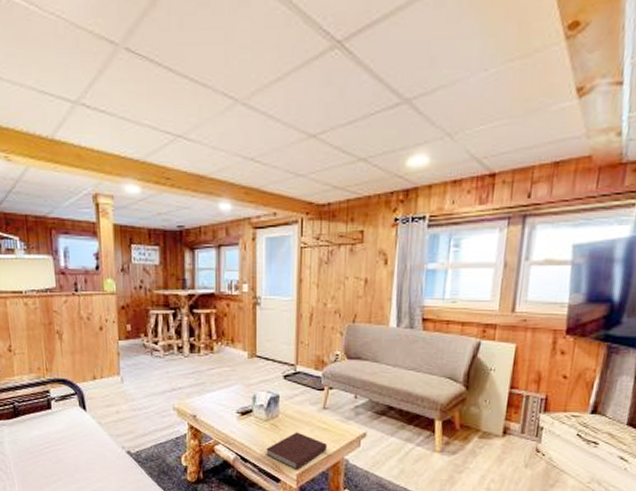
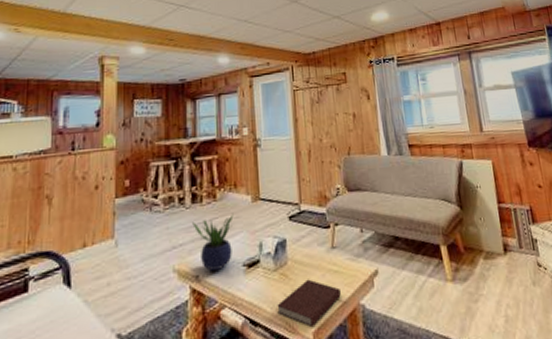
potted plant: none [190,367,230,413] -> present [192,214,234,271]

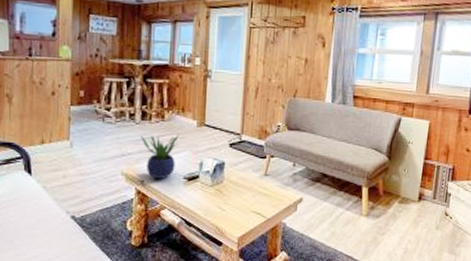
notebook: present [277,279,341,327] -> none [210,197,267,233]

